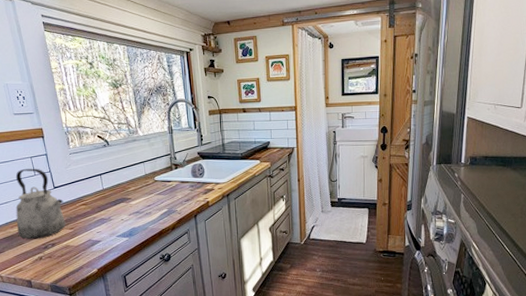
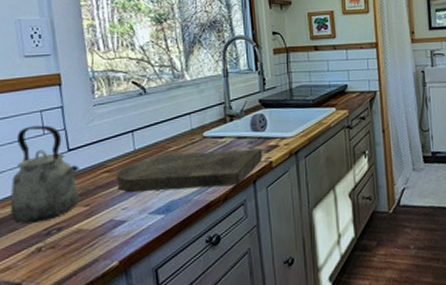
cutting board: none [92,191,202,220] -> present [117,148,263,192]

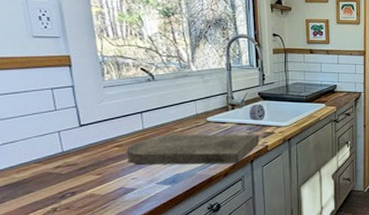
kettle: present [10,125,80,225] -> none [24,101,92,188]

